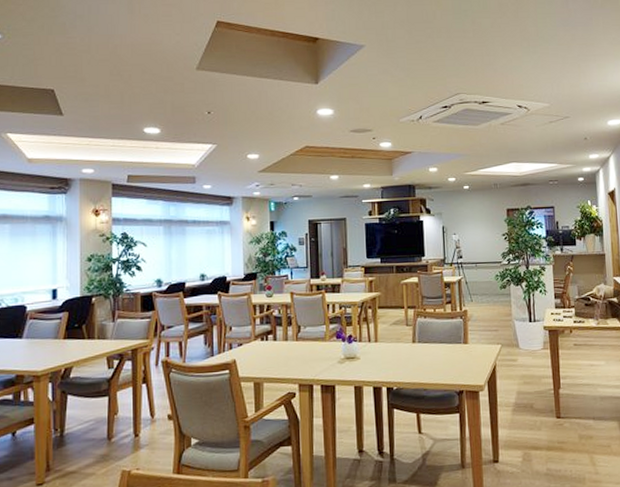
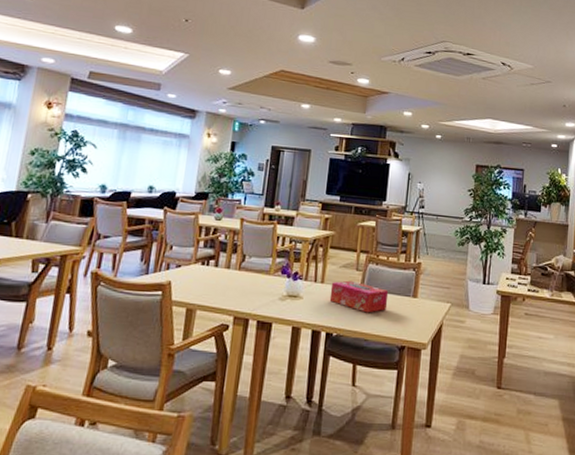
tissue box: none [384,336,441,365] -> present [329,280,389,313]

